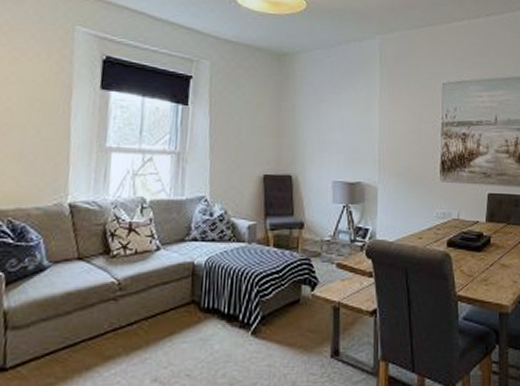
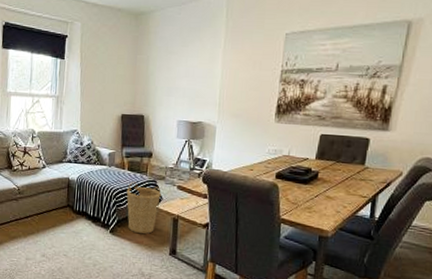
basket: none [272,262,317,333] -> present [126,181,161,234]

